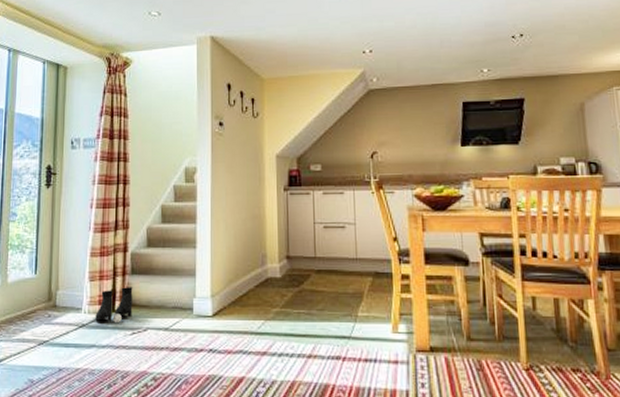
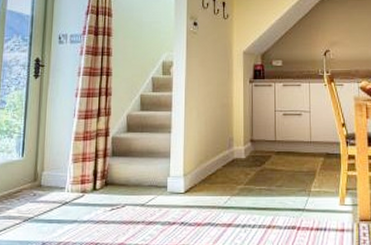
boots: present [95,287,133,322] -> none [77,168,113,200]

